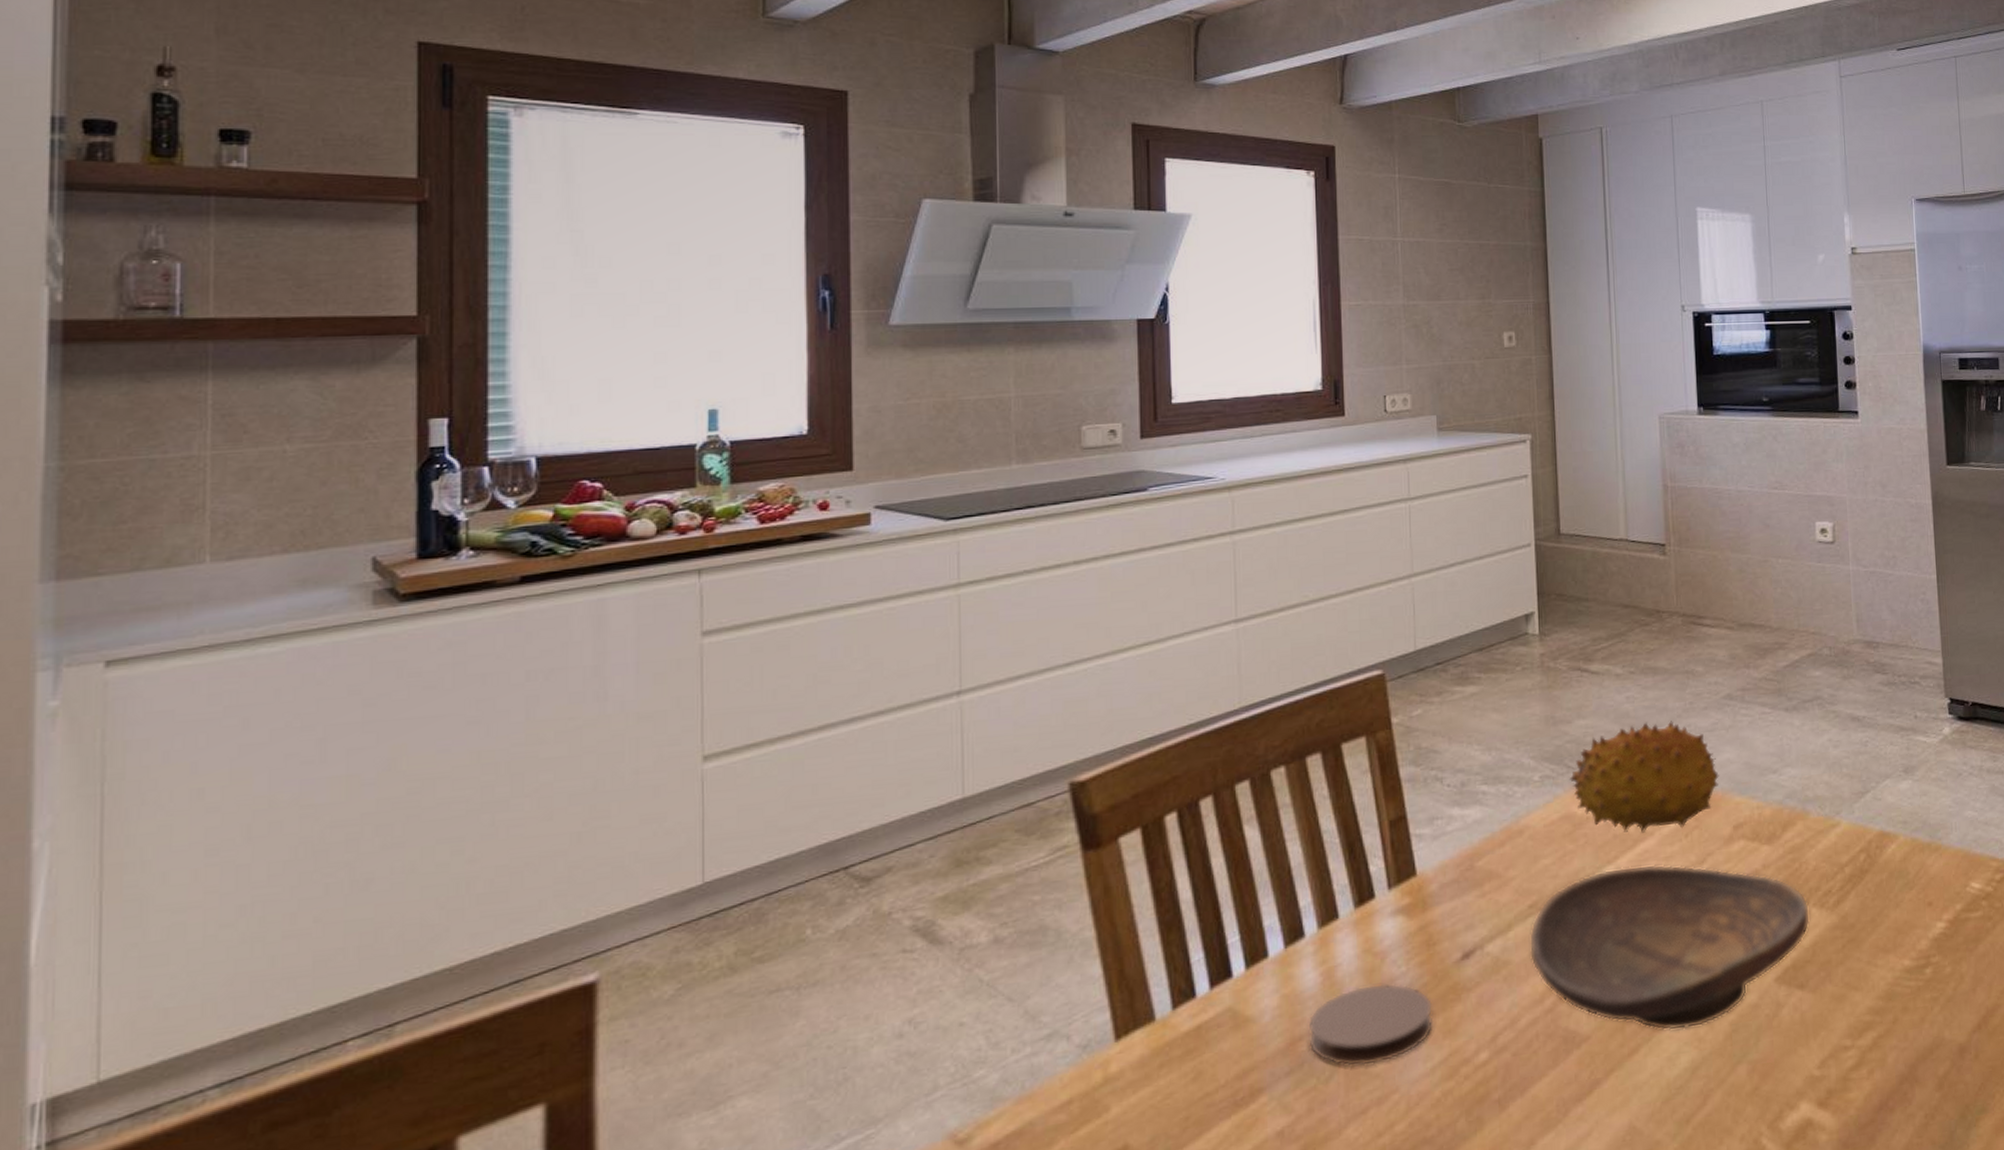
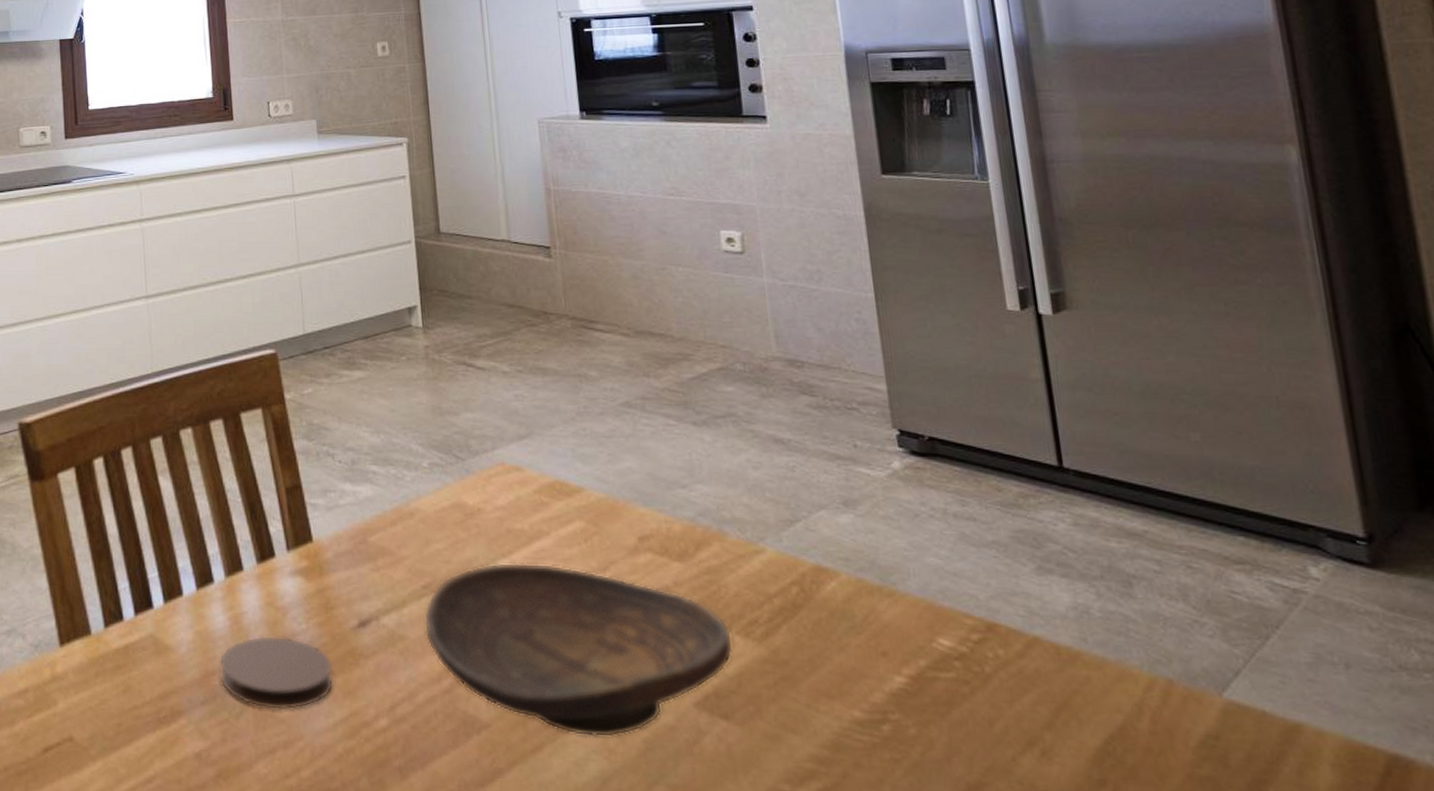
fruit: present [1570,721,1719,833] -> none [459,421,620,532]

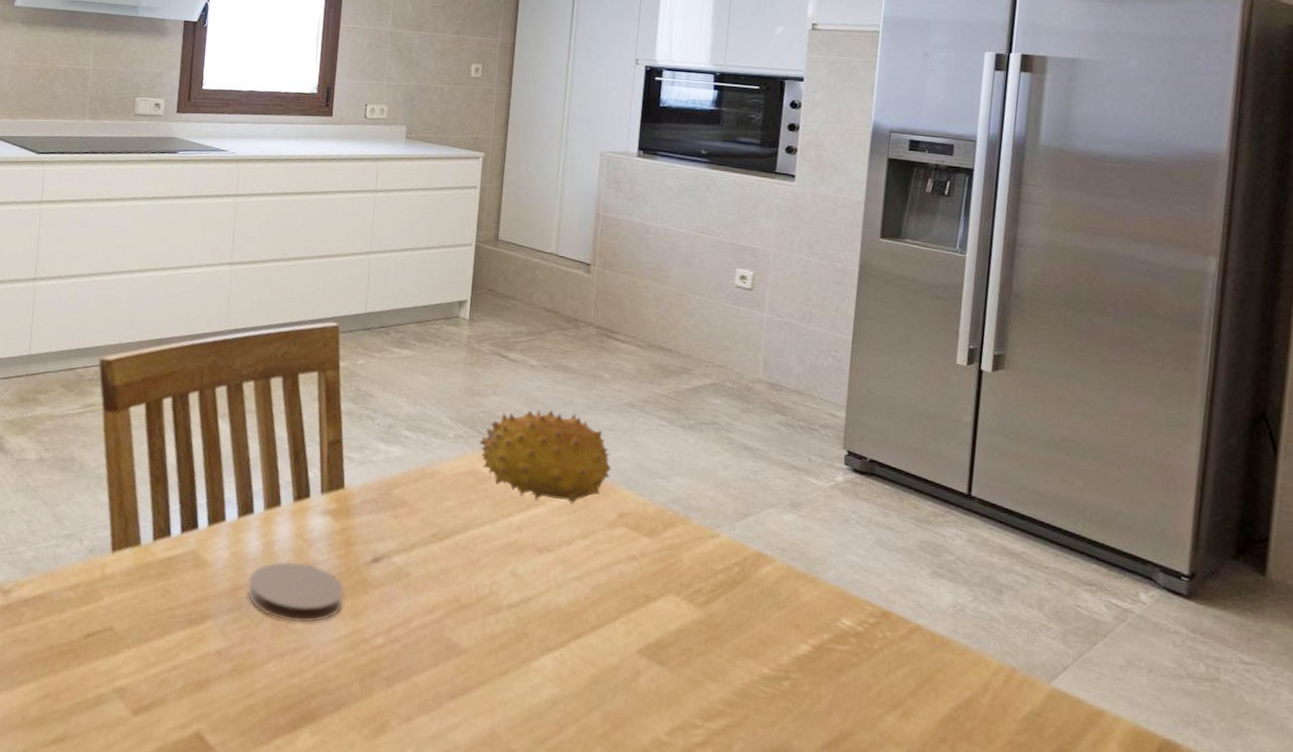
decorative bowl: present [423,562,734,738] -> none [426,522,679,670]
fruit: none [459,421,620,532] -> present [479,410,612,505]

